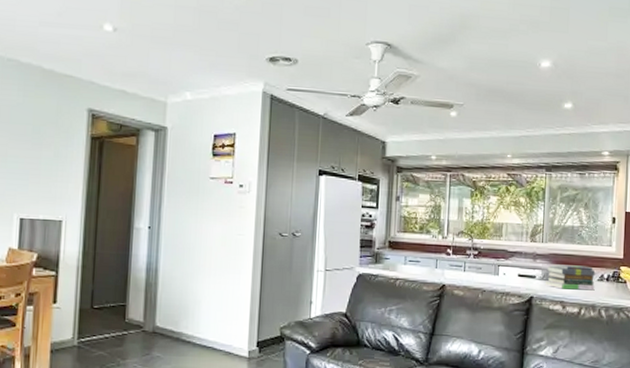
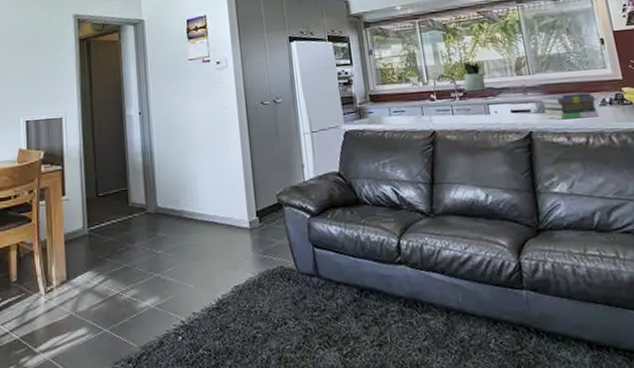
planter: none [480,221,501,252] -> present [463,61,488,92]

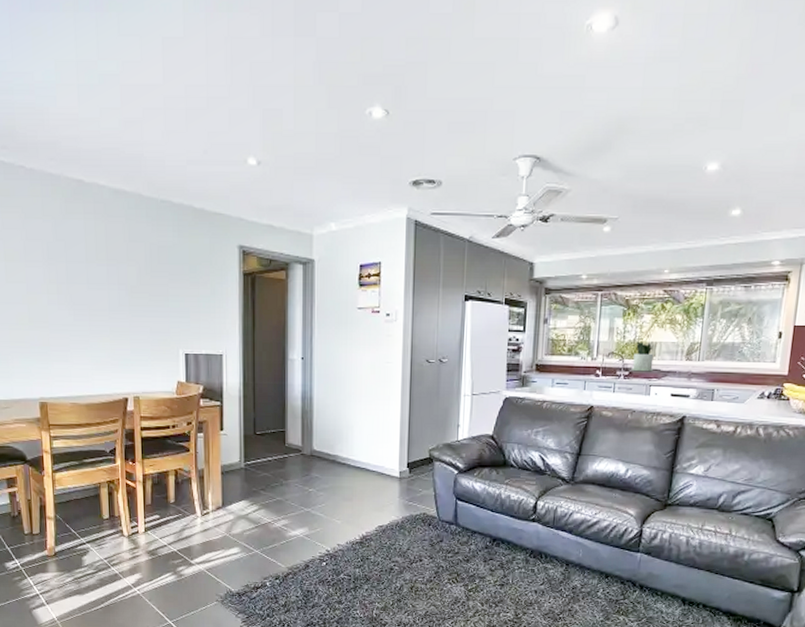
books: present [541,92,599,120] -> none [699,383,755,409]

